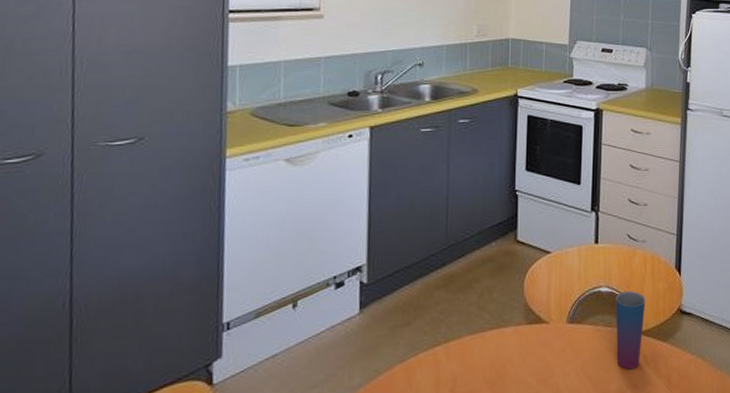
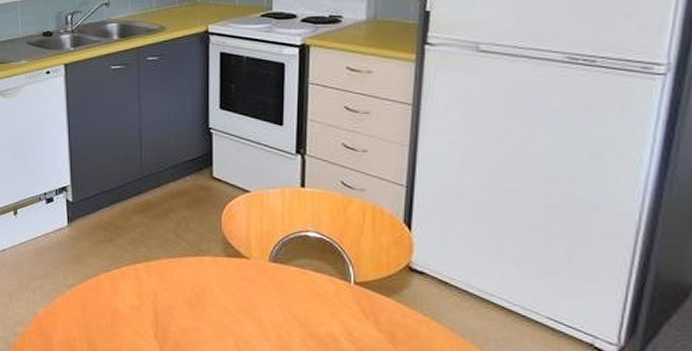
cup: present [616,291,646,370] -> none [327,239,364,318]

